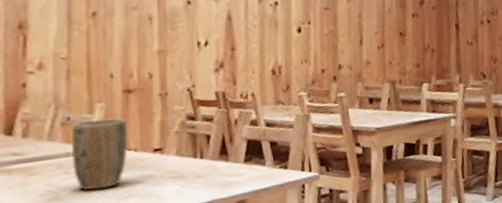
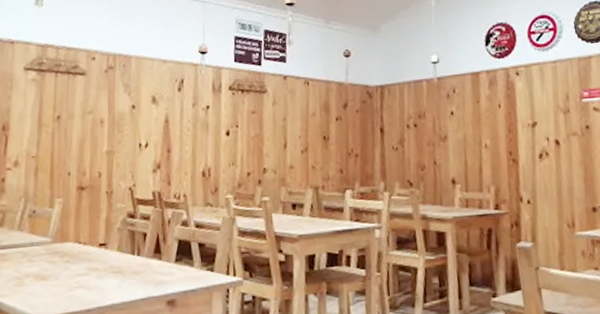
plant pot: present [71,118,128,190] -> none [35,212,80,279]

